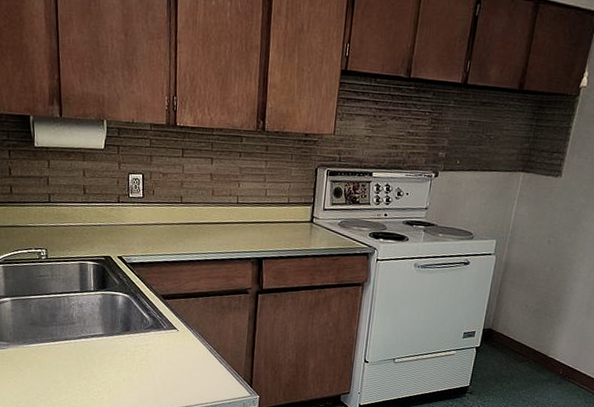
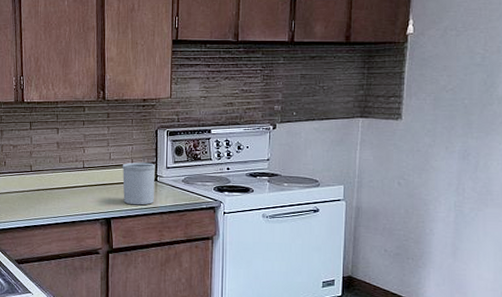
utensil holder: none [276,201,313,247] -> present [122,162,156,205]

